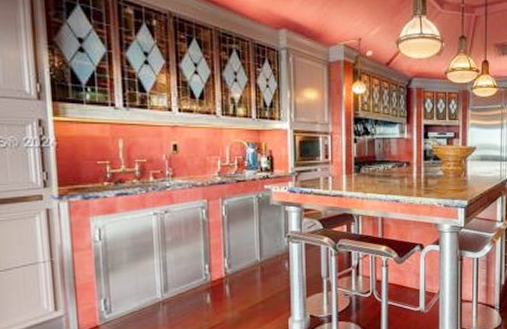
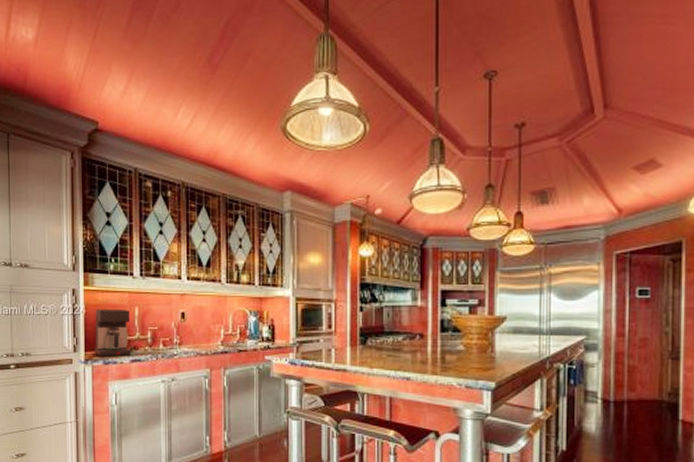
coffee maker: none [69,140,116,193] -> present [94,308,131,358]

